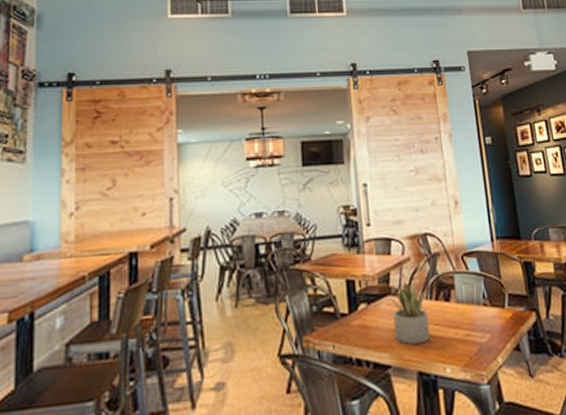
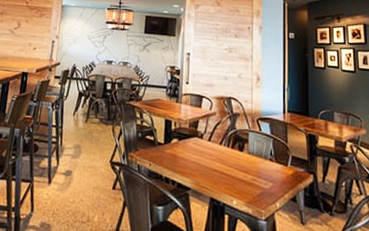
succulent plant: present [391,281,430,344] -> none [196,129,225,178]

